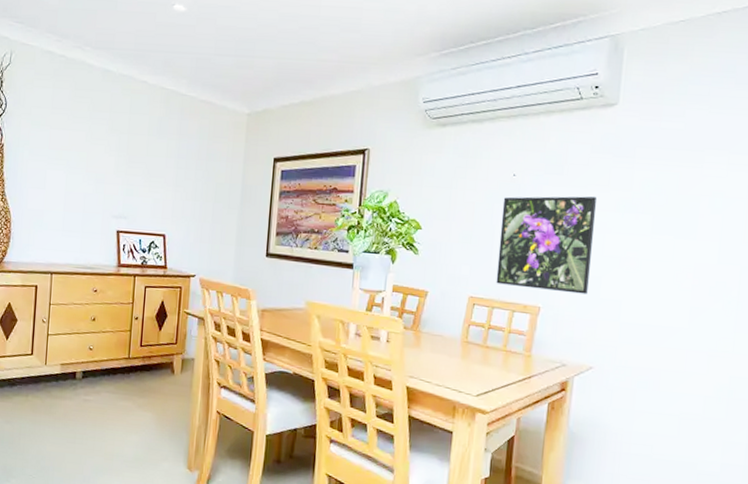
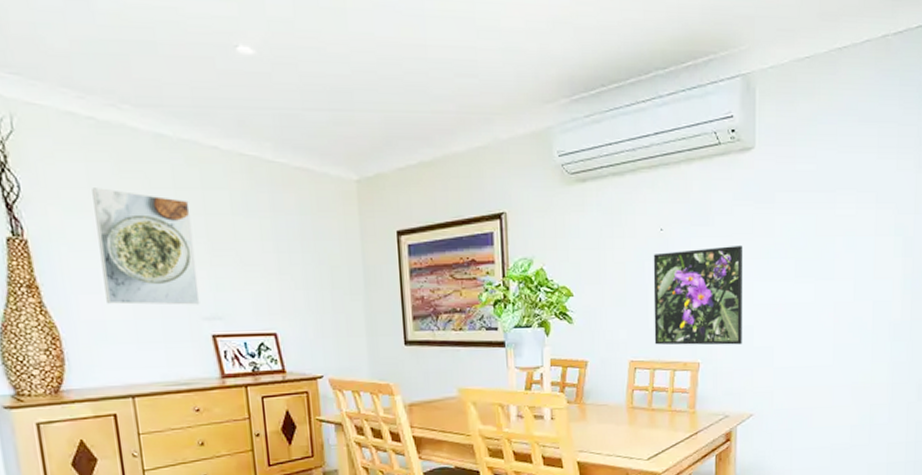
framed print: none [47,108,119,205] -> present [92,188,200,305]

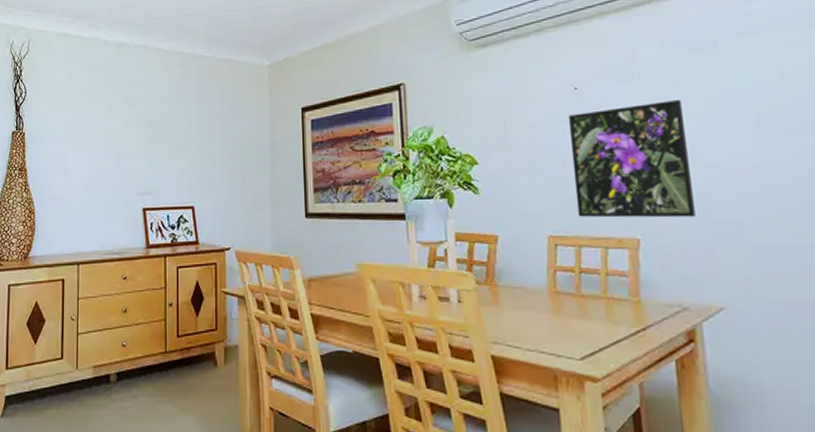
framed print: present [92,188,200,305] -> none [70,89,137,183]

